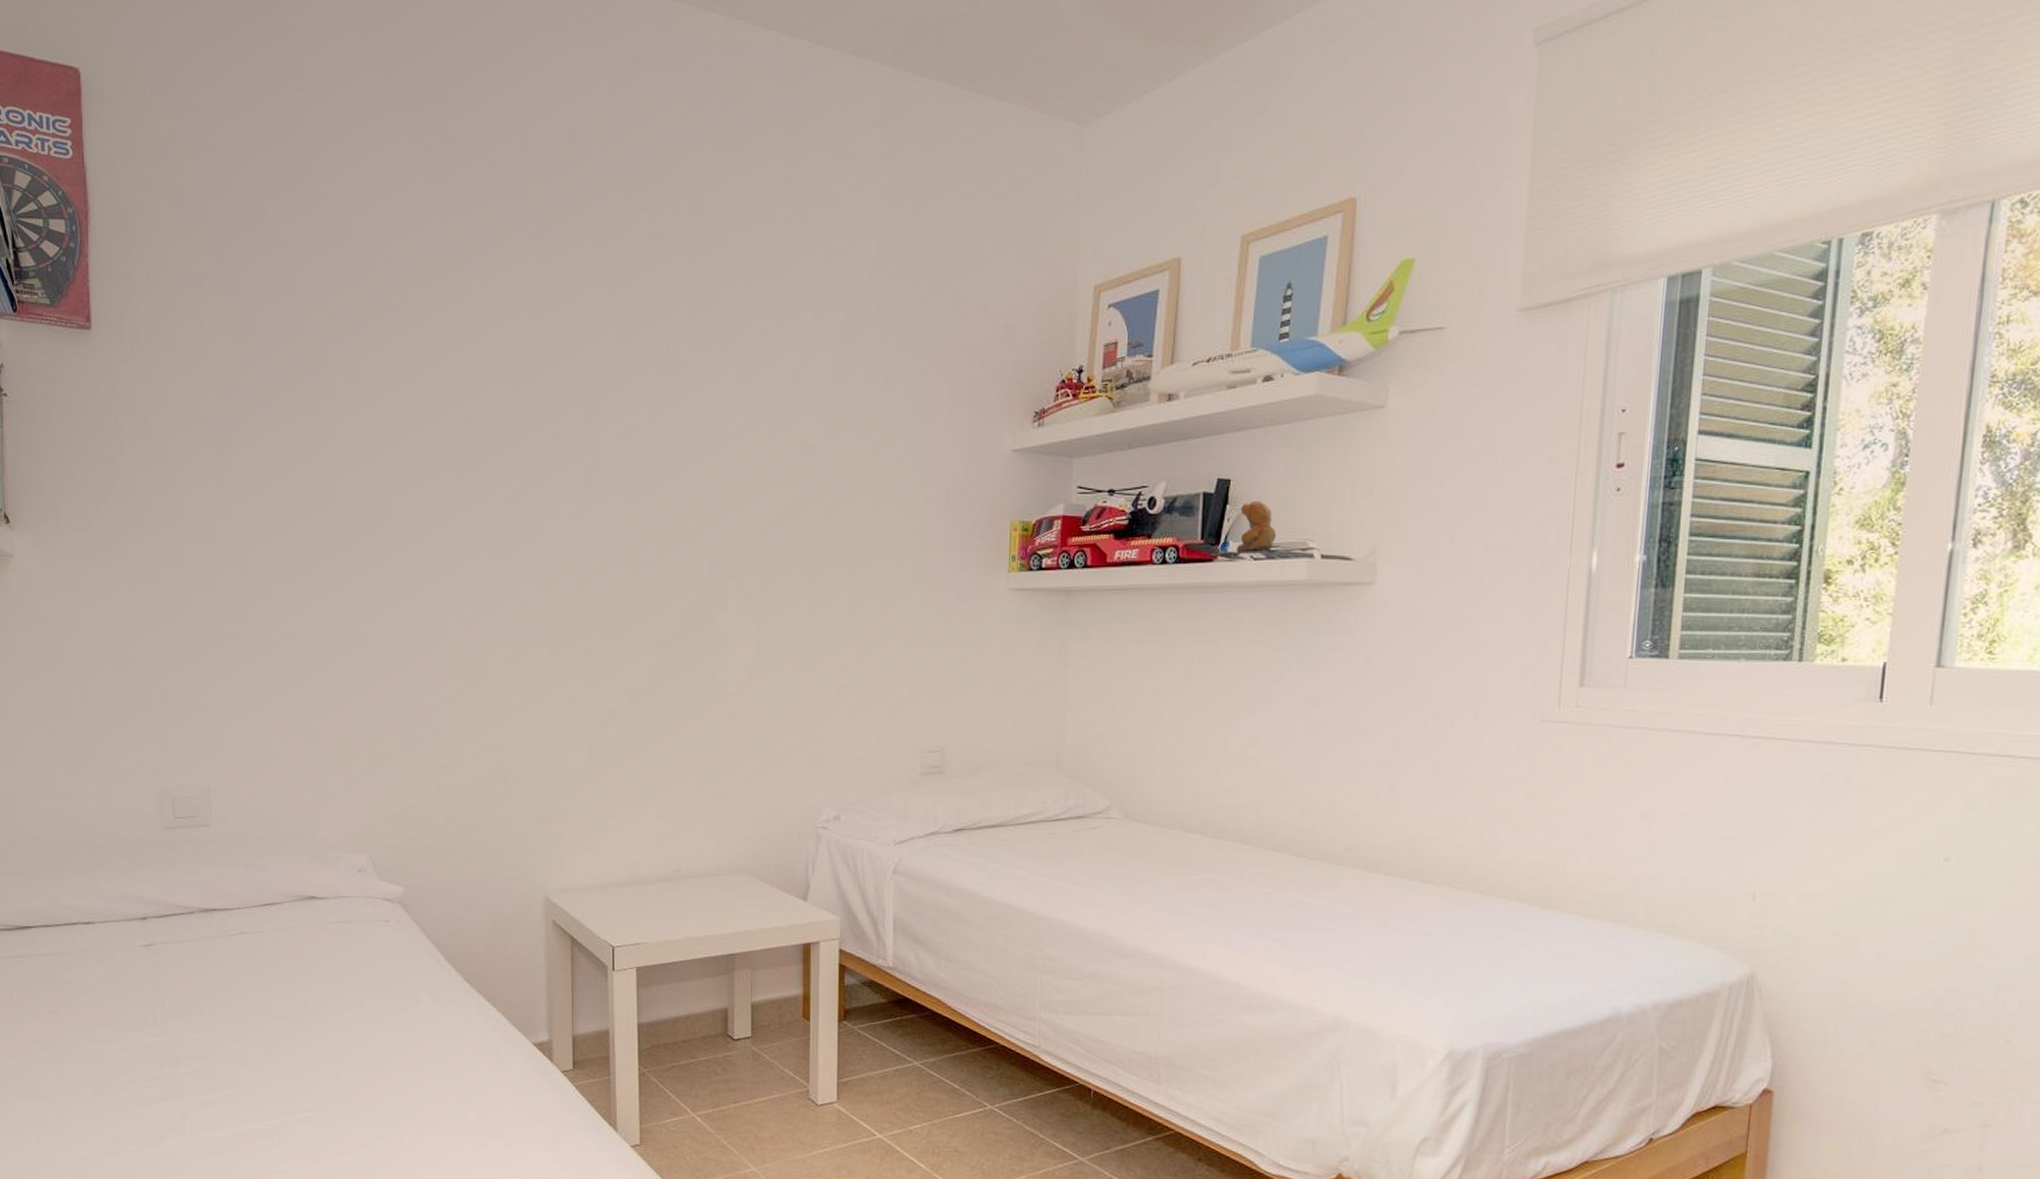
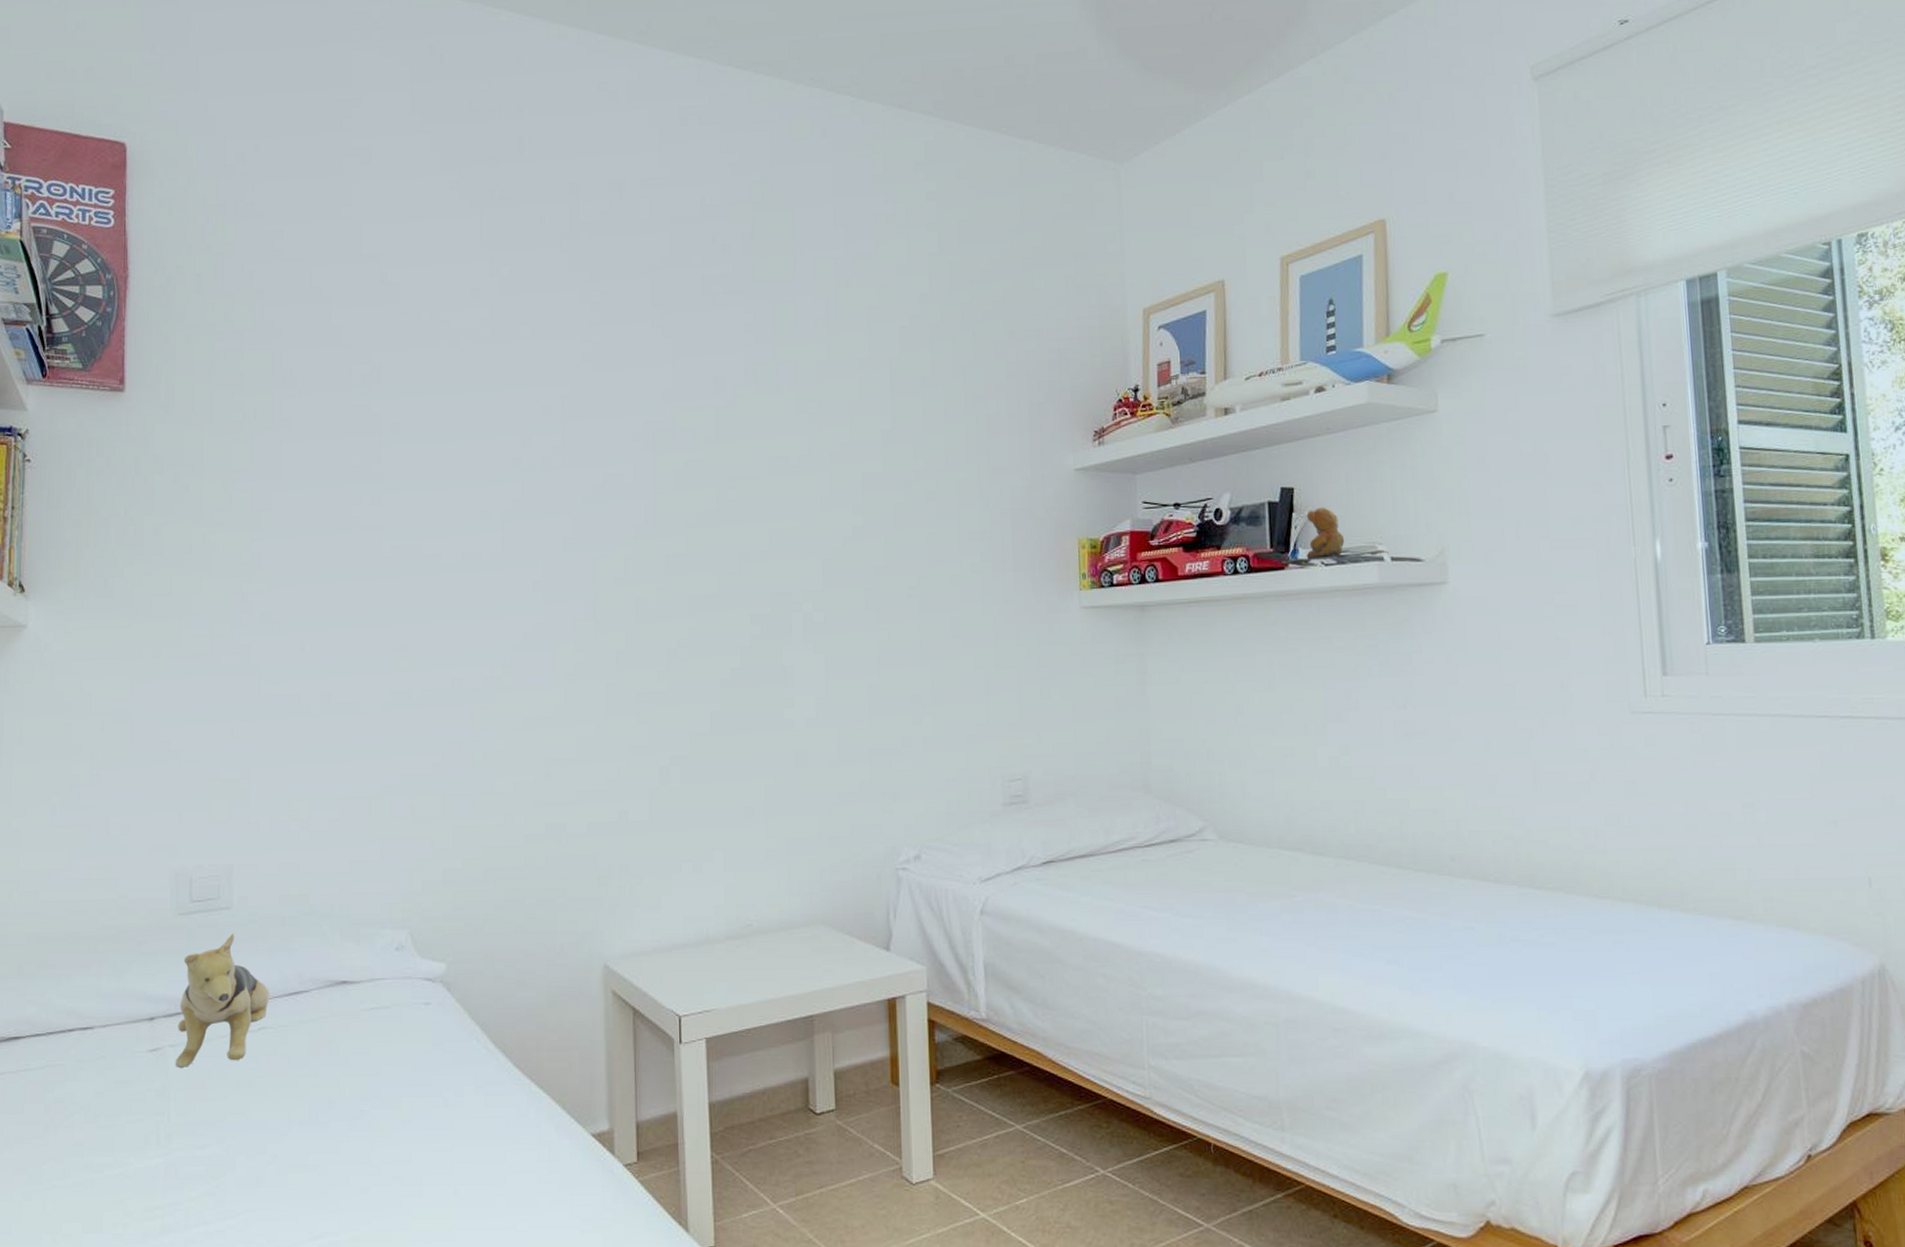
plush toy: none [166,848,248,962] -> present [175,933,271,1067]

